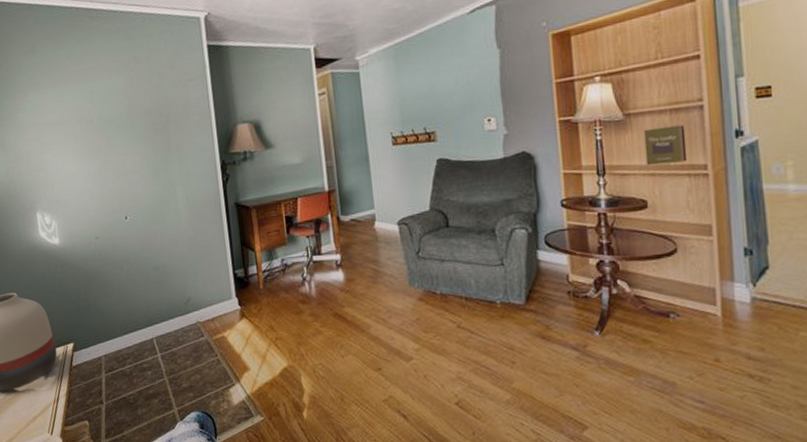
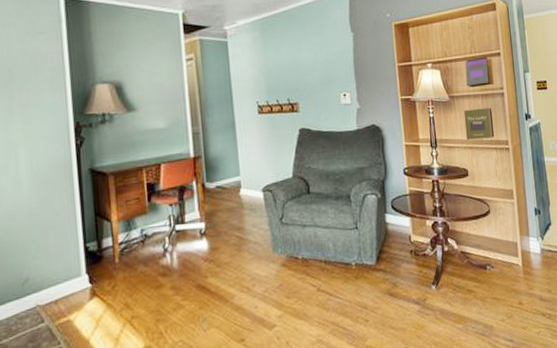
books: none [647,61,689,102] -> present [465,57,494,88]

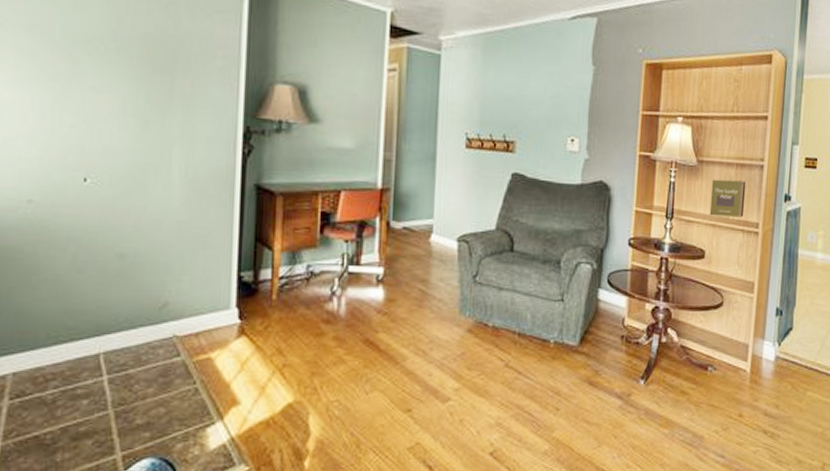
books: present [465,57,494,88] -> none [720,118,756,155]

